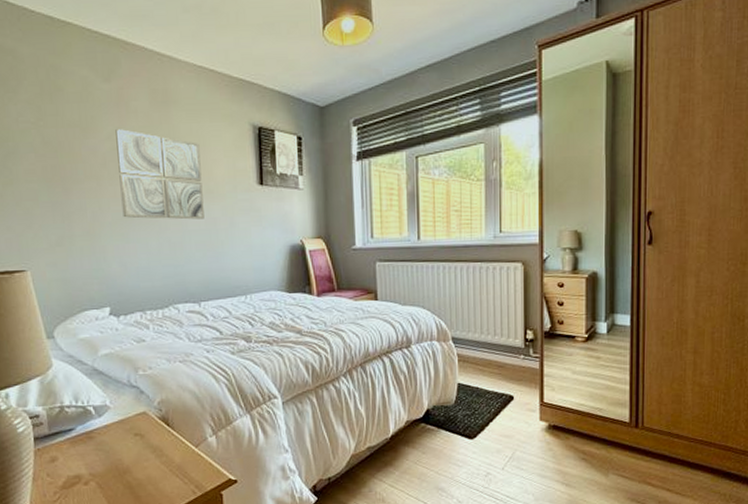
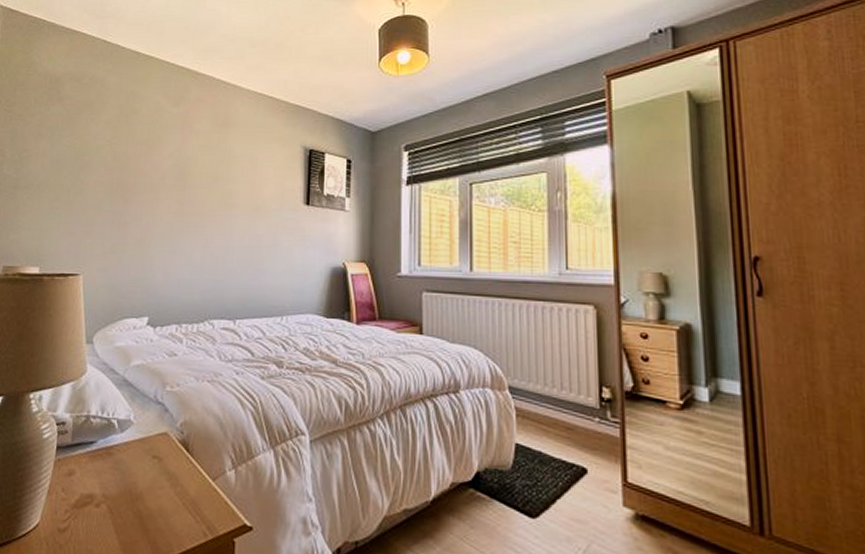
wall art: present [115,129,204,220] -> none [173,148,252,235]

